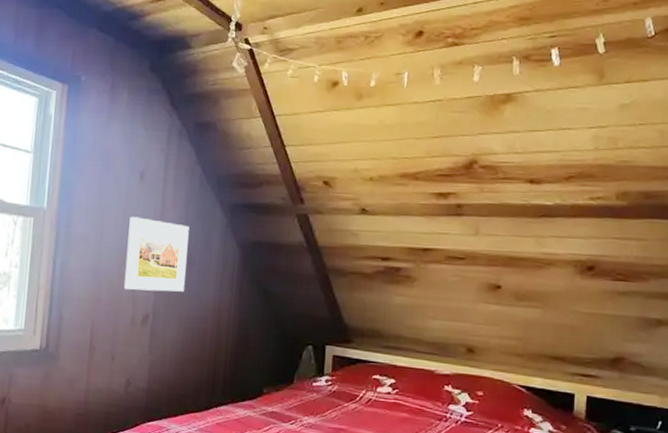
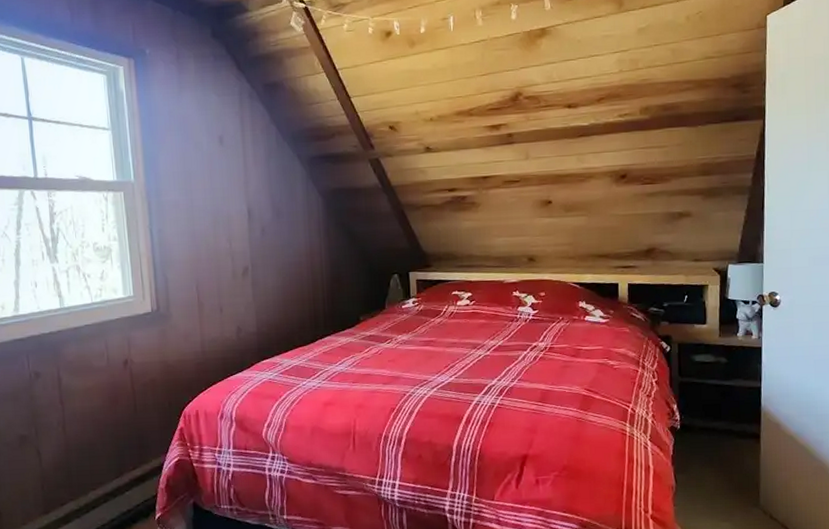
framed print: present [124,216,189,292] -> none [216,179,278,247]

